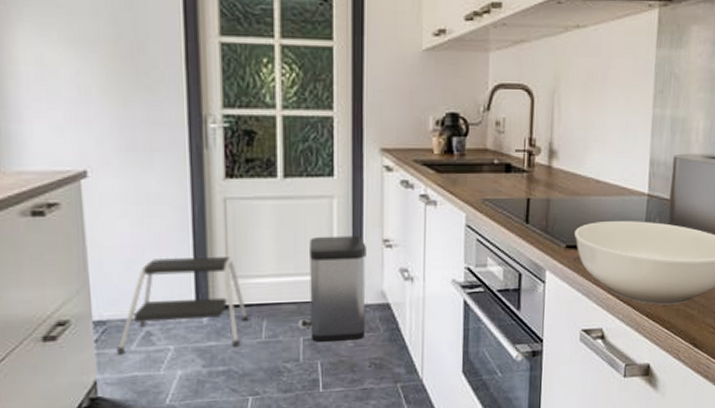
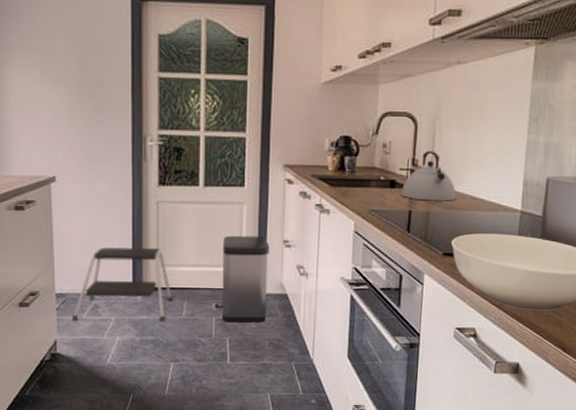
kettle: none [518,128,579,187] -> present [401,151,456,202]

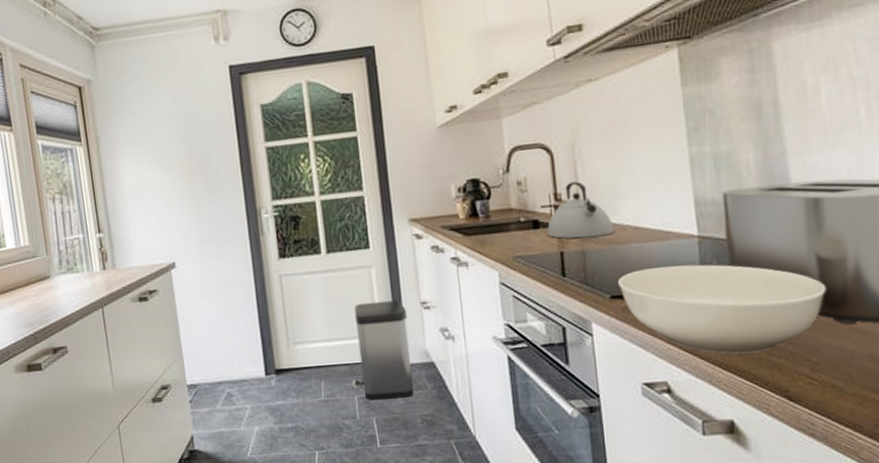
step stool: present [72,246,174,321] -> none [206,326,310,412]

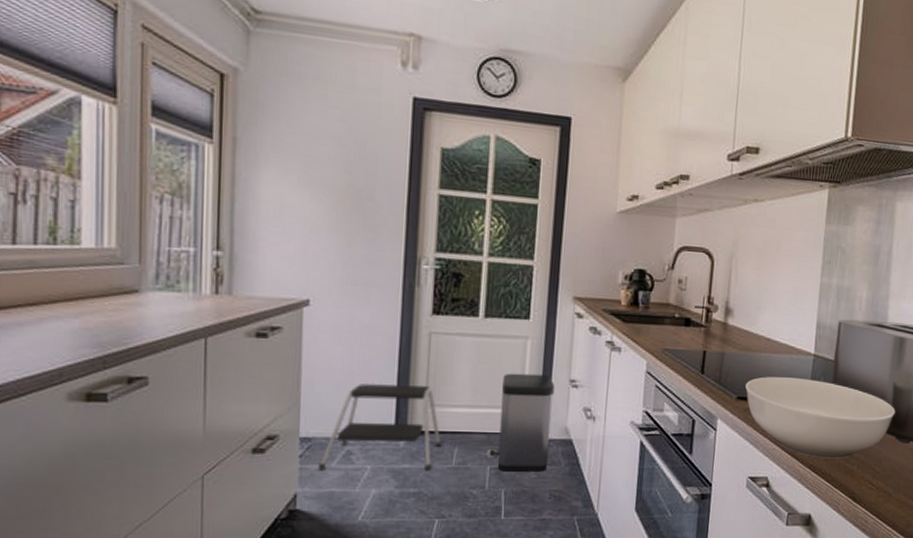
step stool: none [206,326,310,412] -> present [319,382,443,470]
kettle: present [547,181,614,239] -> none [696,289,751,343]

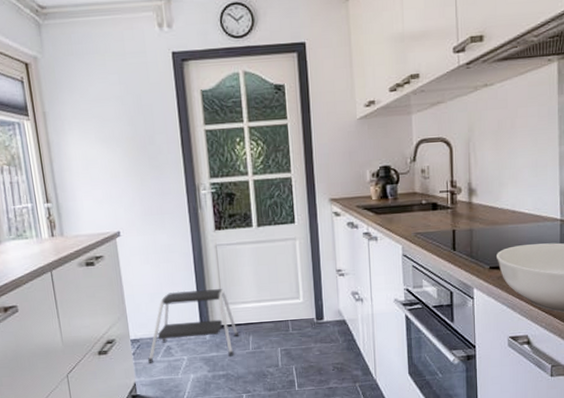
pedal bin: present [486,373,555,472] -> none [275,268,328,352]

